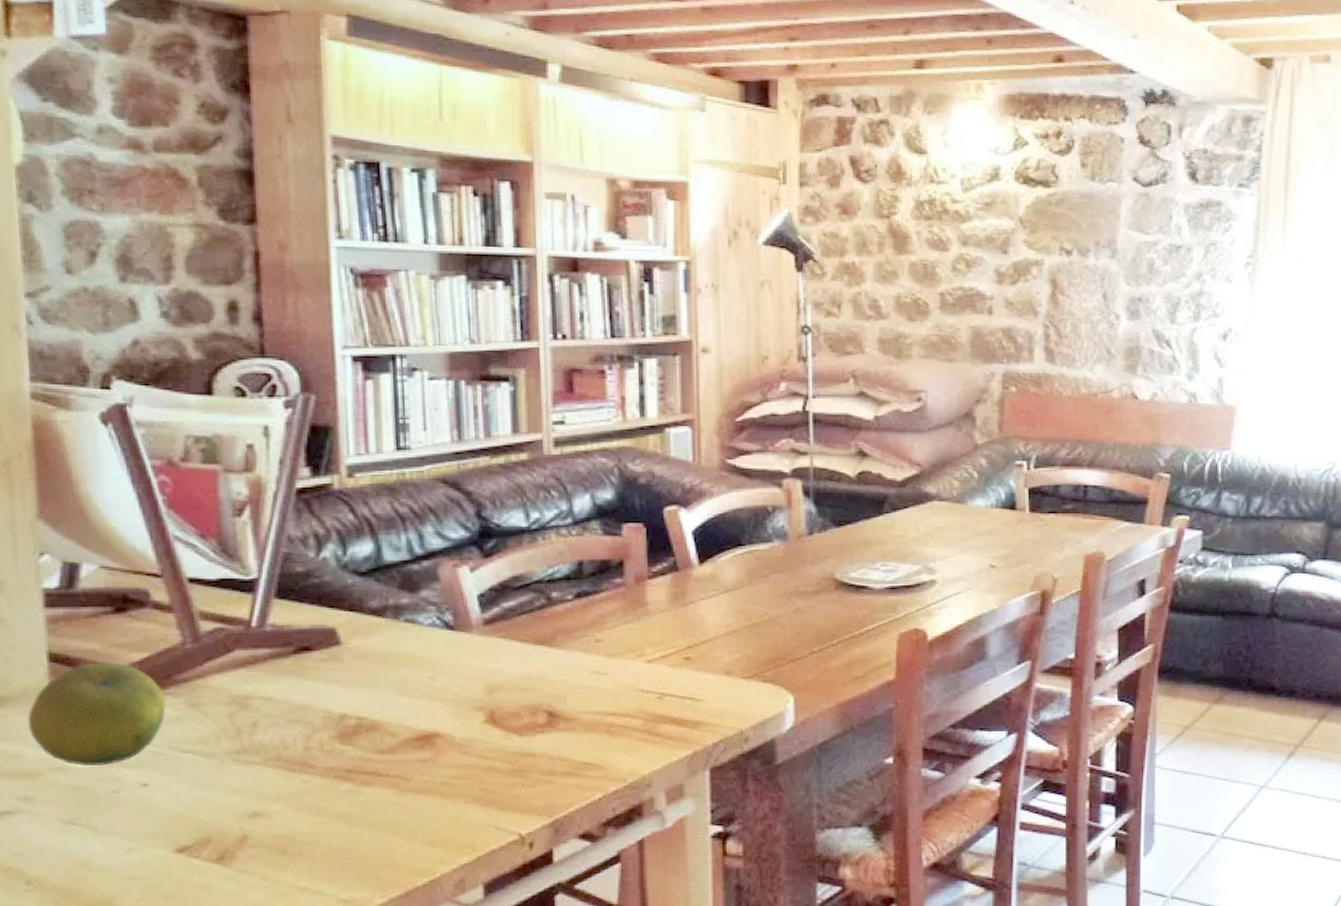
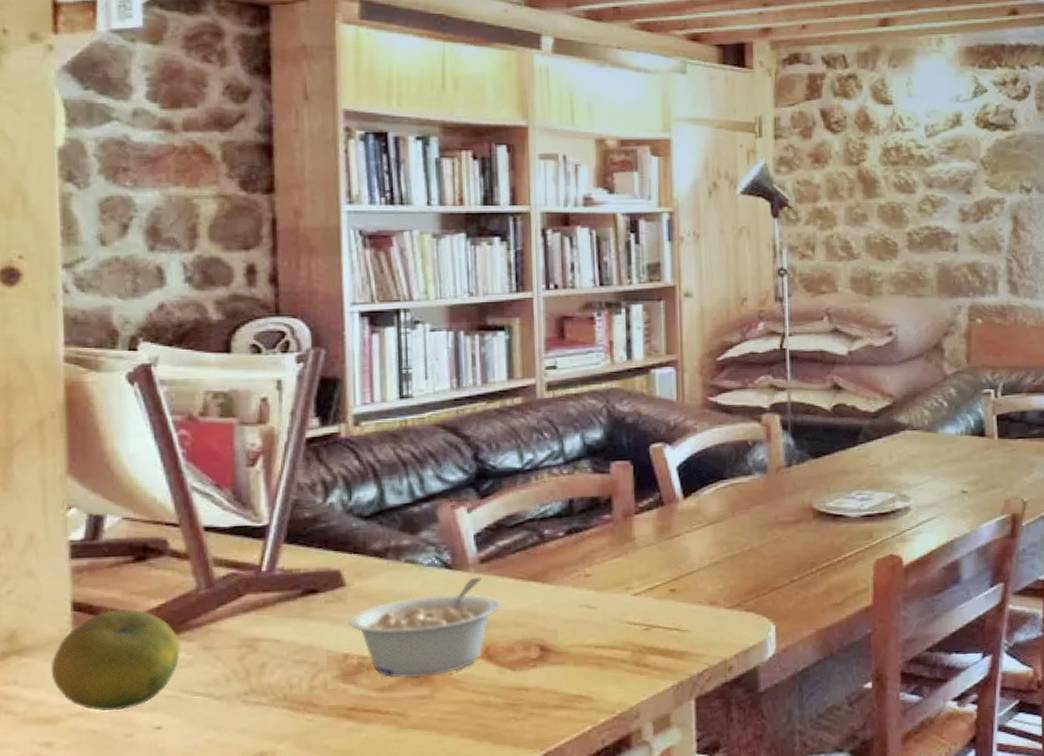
legume: none [345,639,504,741] -> present [349,577,499,679]

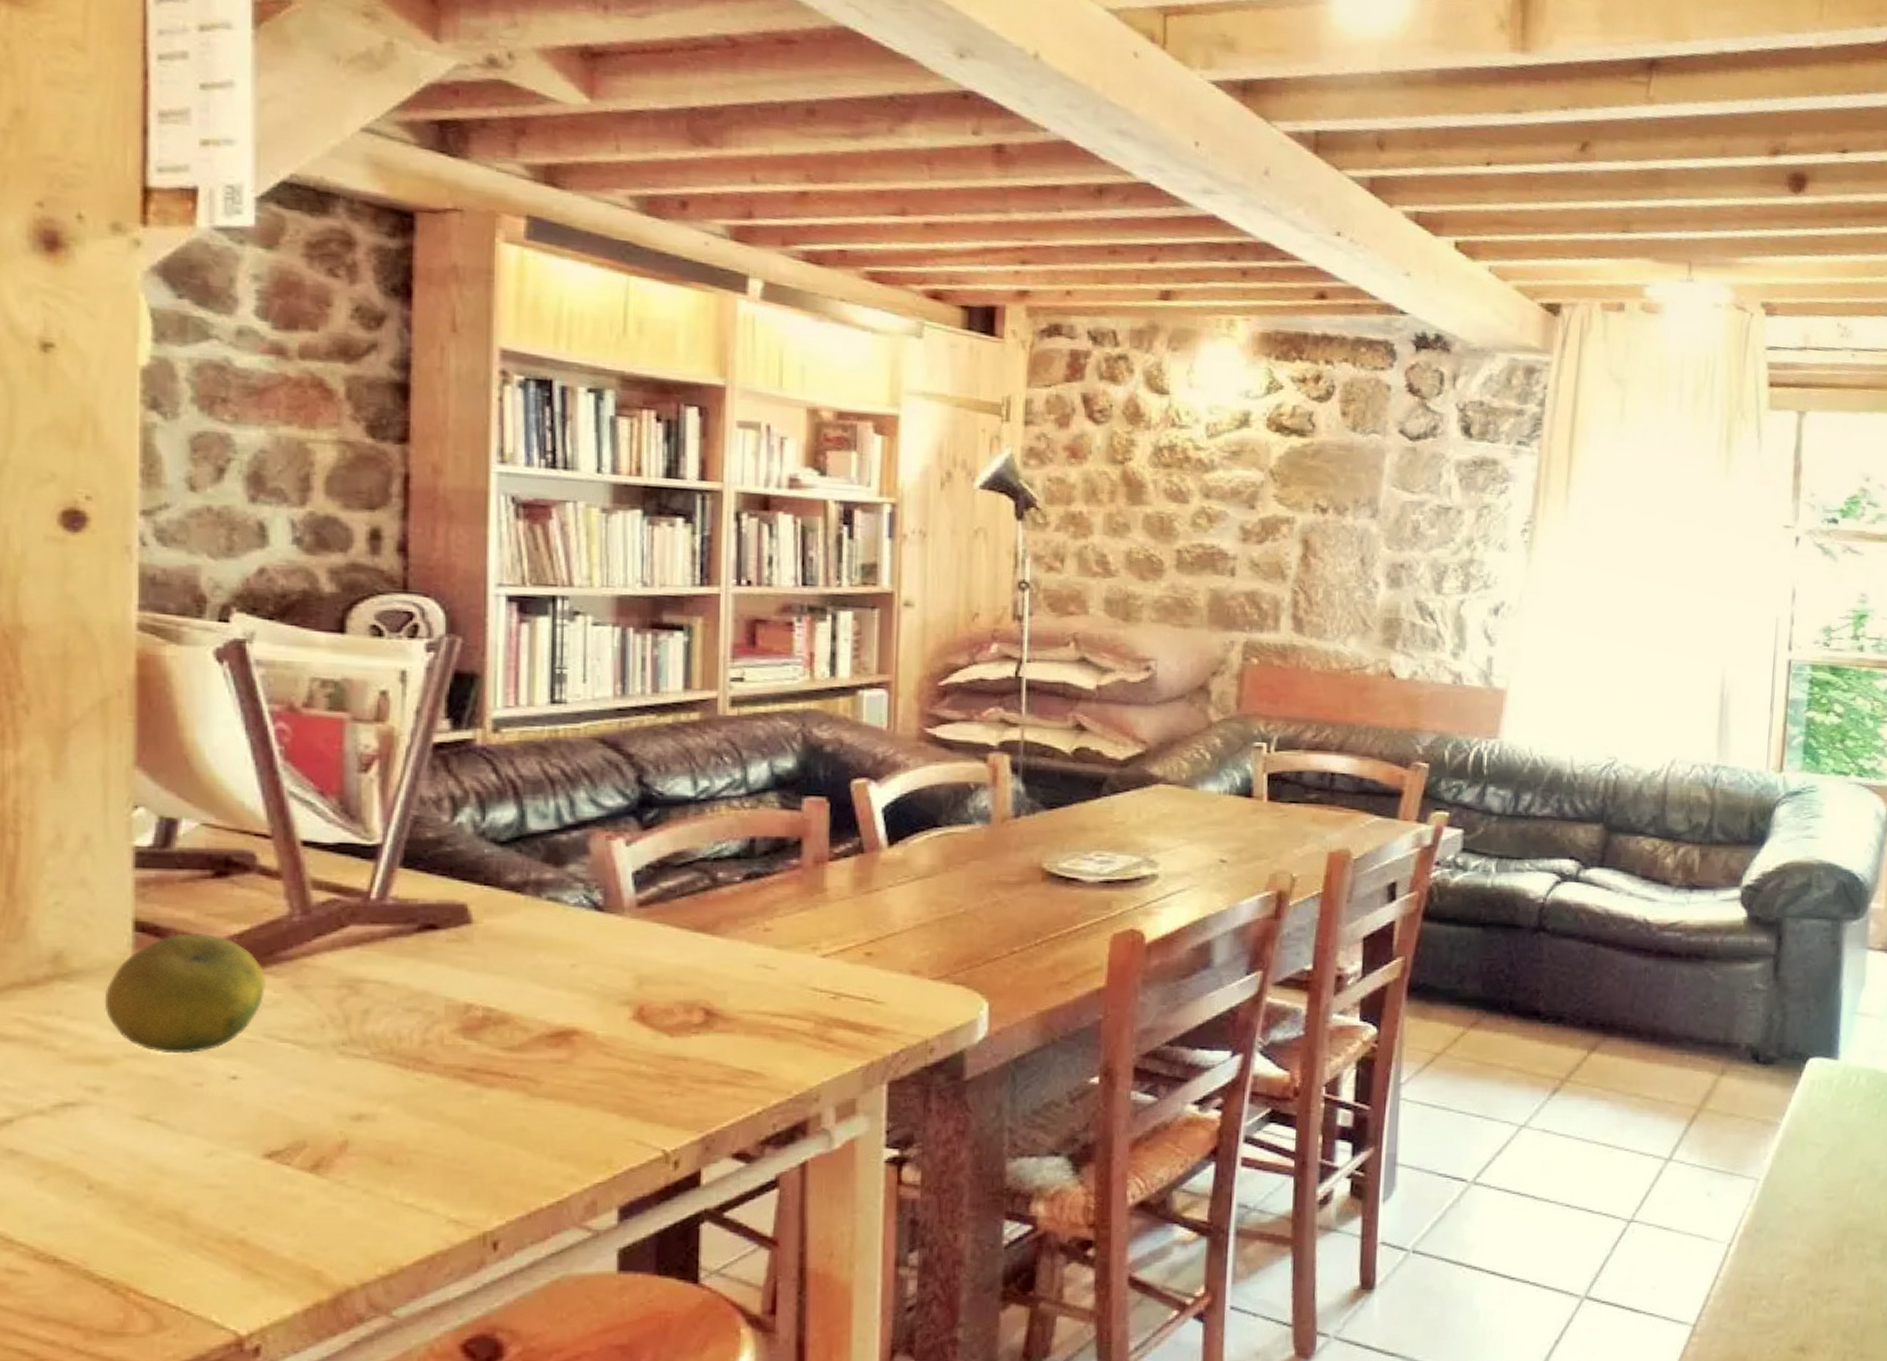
legume: present [349,577,499,679] -> none [474,923,658,1038]

